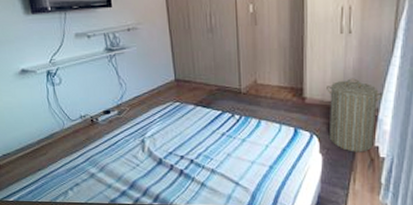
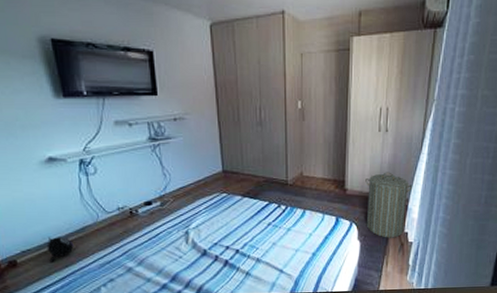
plush toy: none [22,142,45,167] -> present [46,237,74,264]

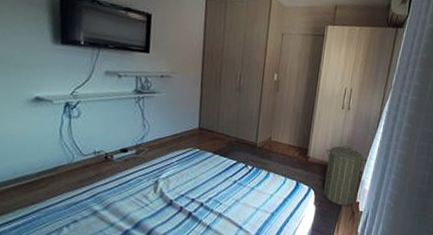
plush toy: present [46,237,74,264] -> none [16,173,44,199]

